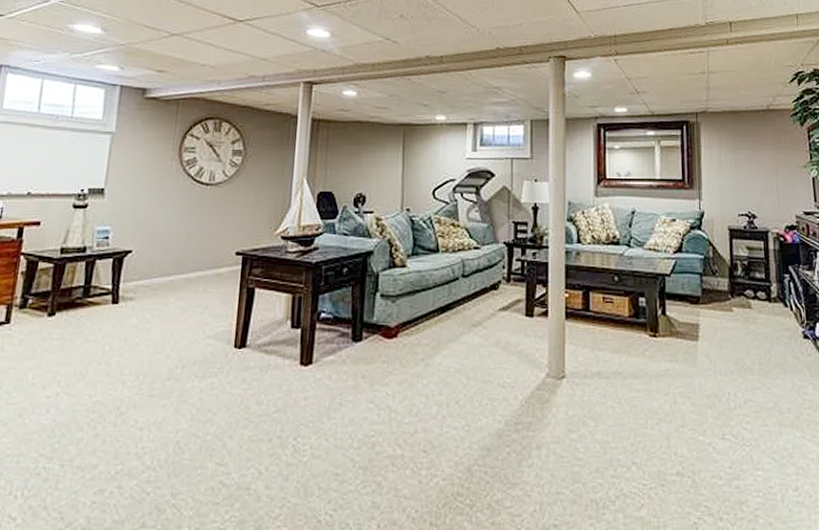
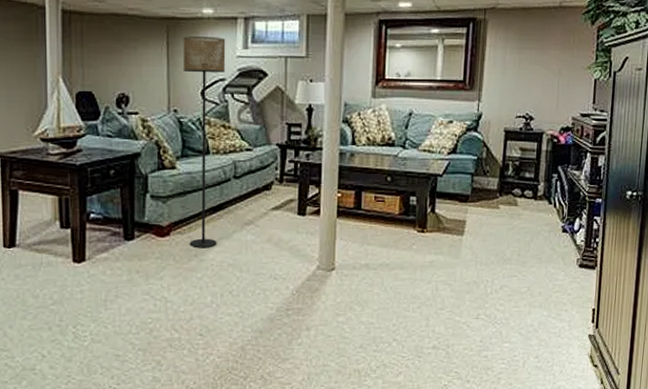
floor lamp: none [416,141,457,352] -> present [183,36,226,248]

